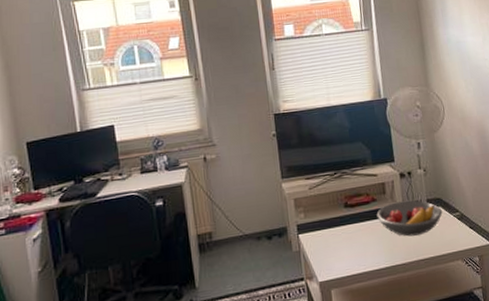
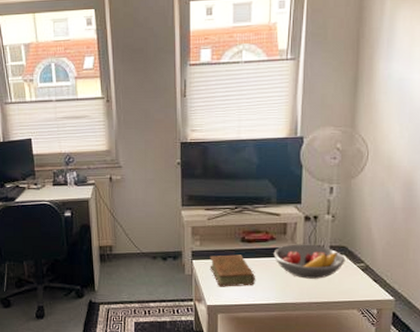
book: none [316,221,364,260] -> present [210,254,255,287]

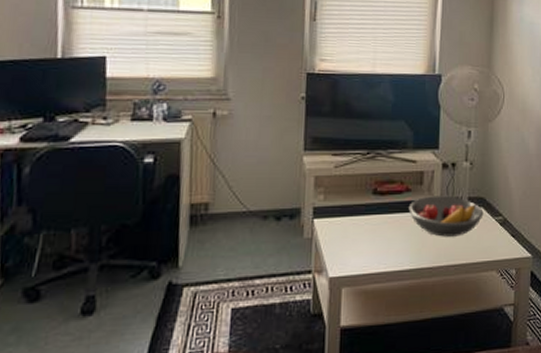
book: present [210,254,255,287] -> none [334,210,387,253]

